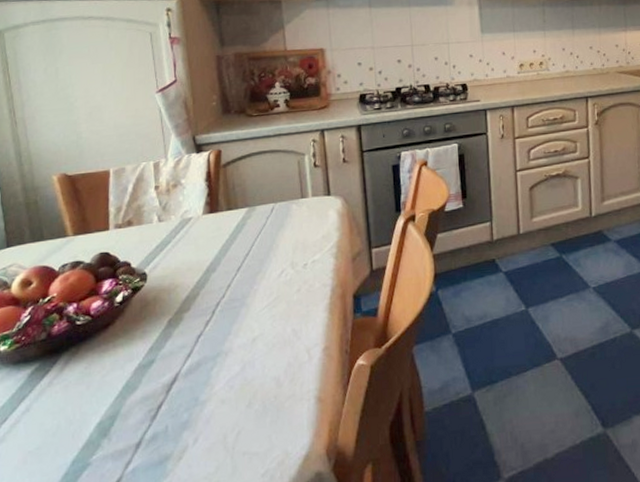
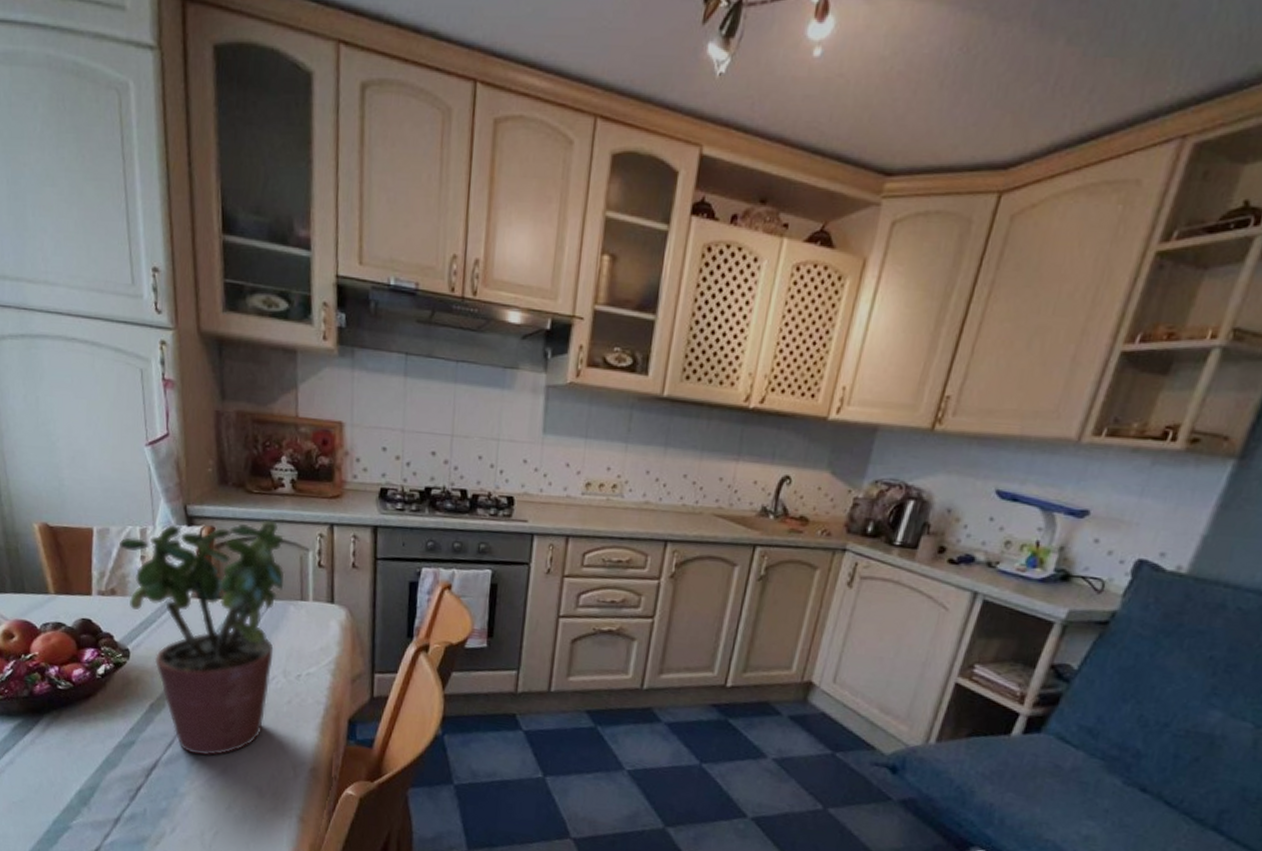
potted plant: none [134,135,286,360] -> present [118,519,285,756]

